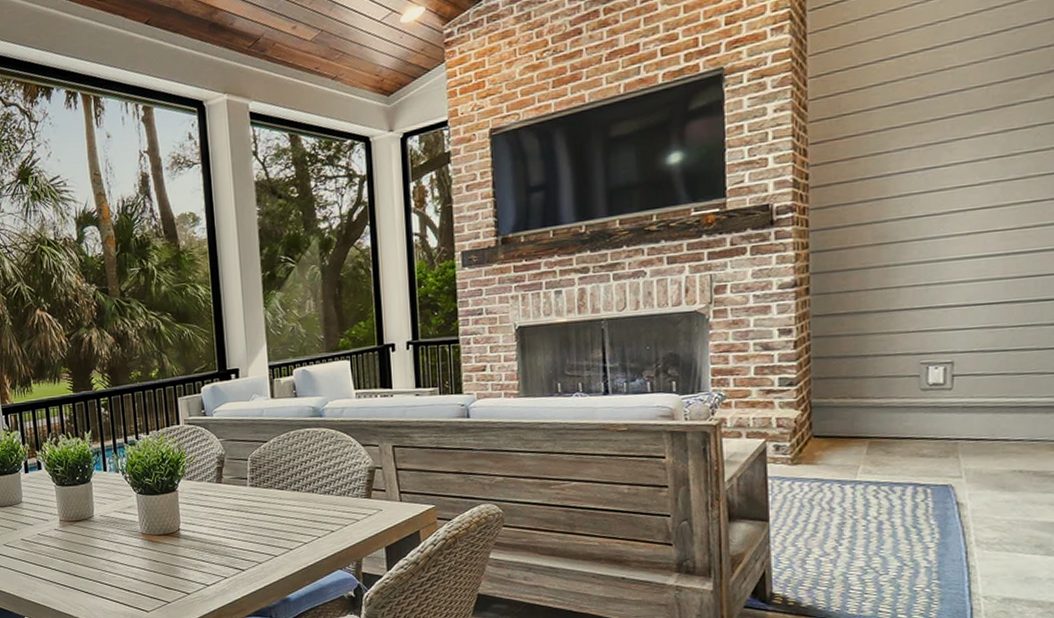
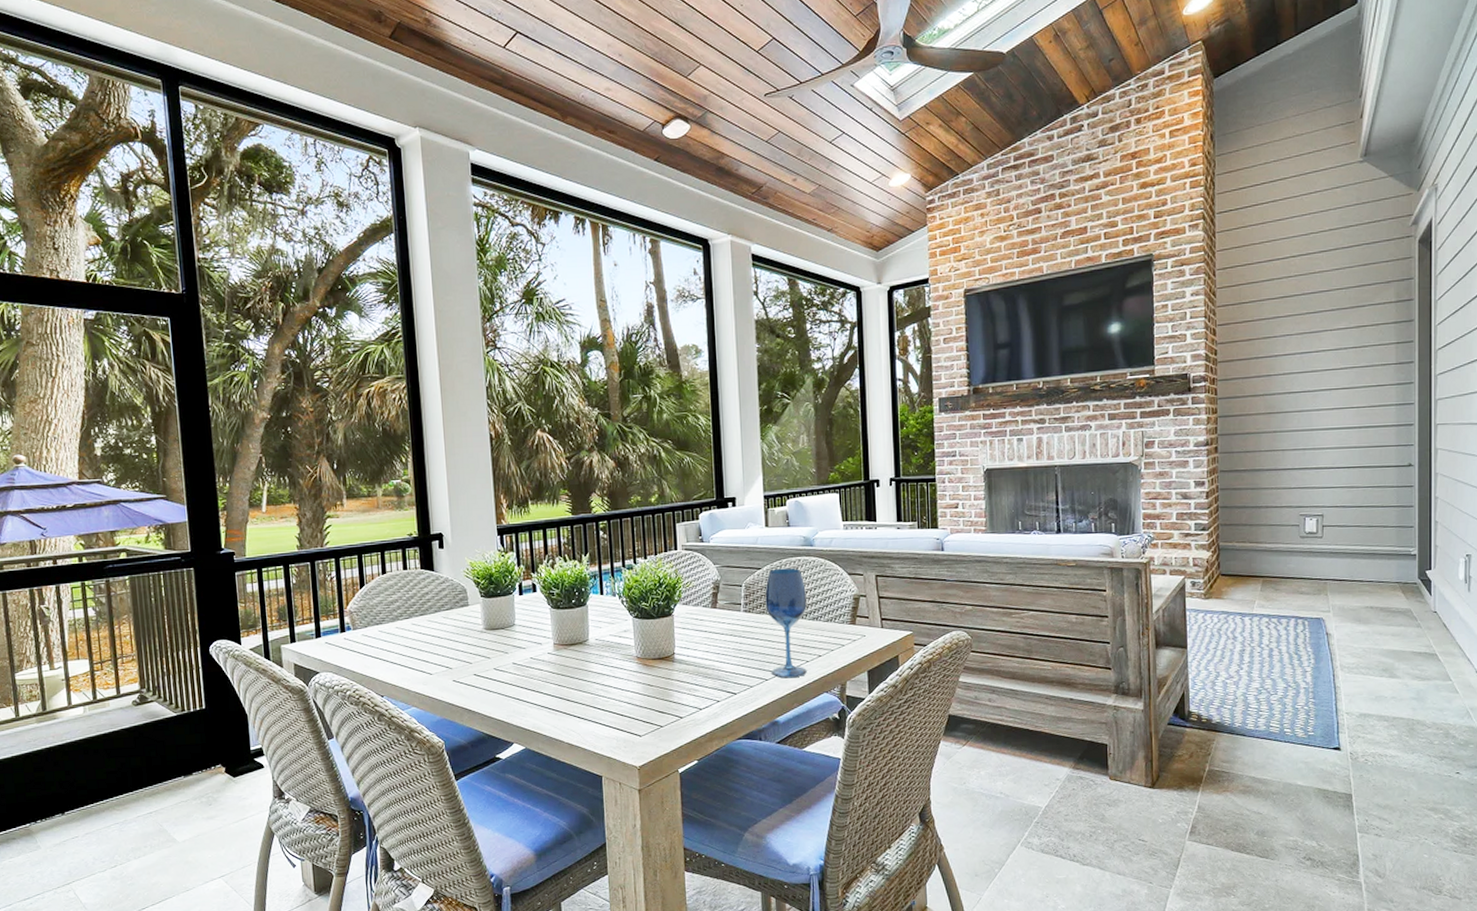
wineglass: none [272,440,319,555] -> present [765,568,807,679]

